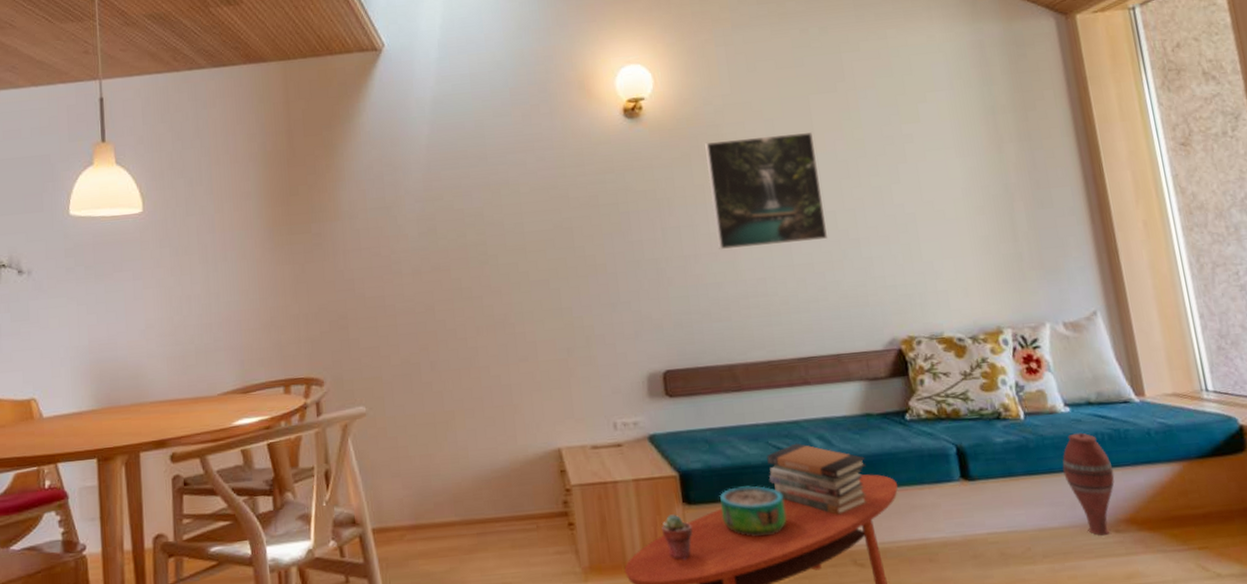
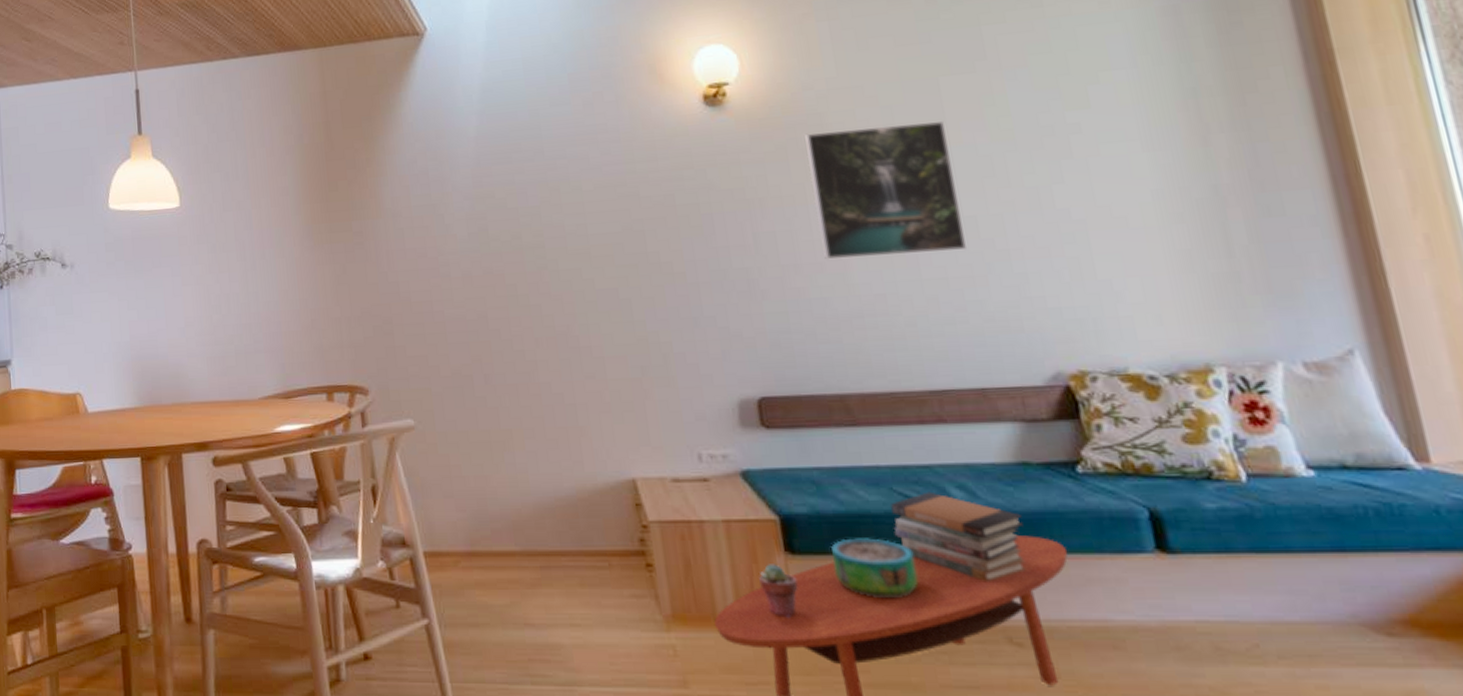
vase: present [1062,432,1115,536] -> none [1304,504,1385,638]

